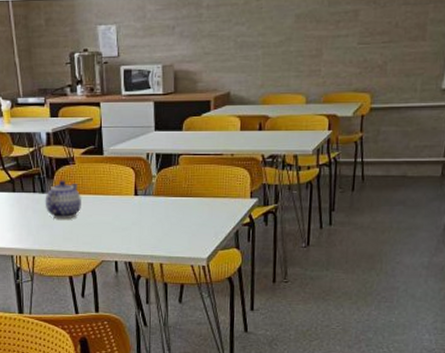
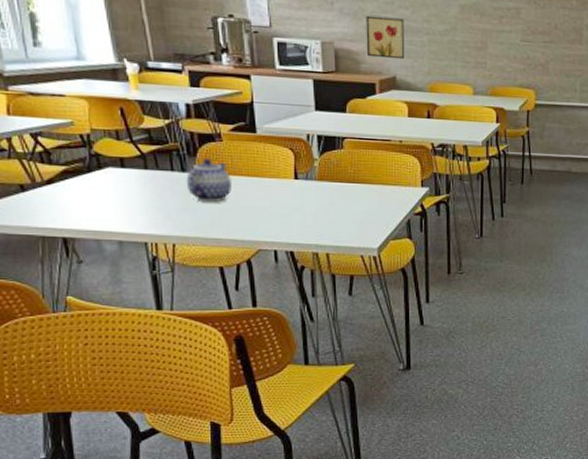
wall art: none [203,35,240,76] -> present [366,15,404,60]

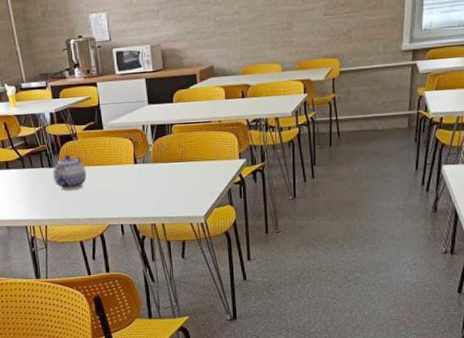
wall art: present [366,15,404,60] -> none [186,14,219,52]

